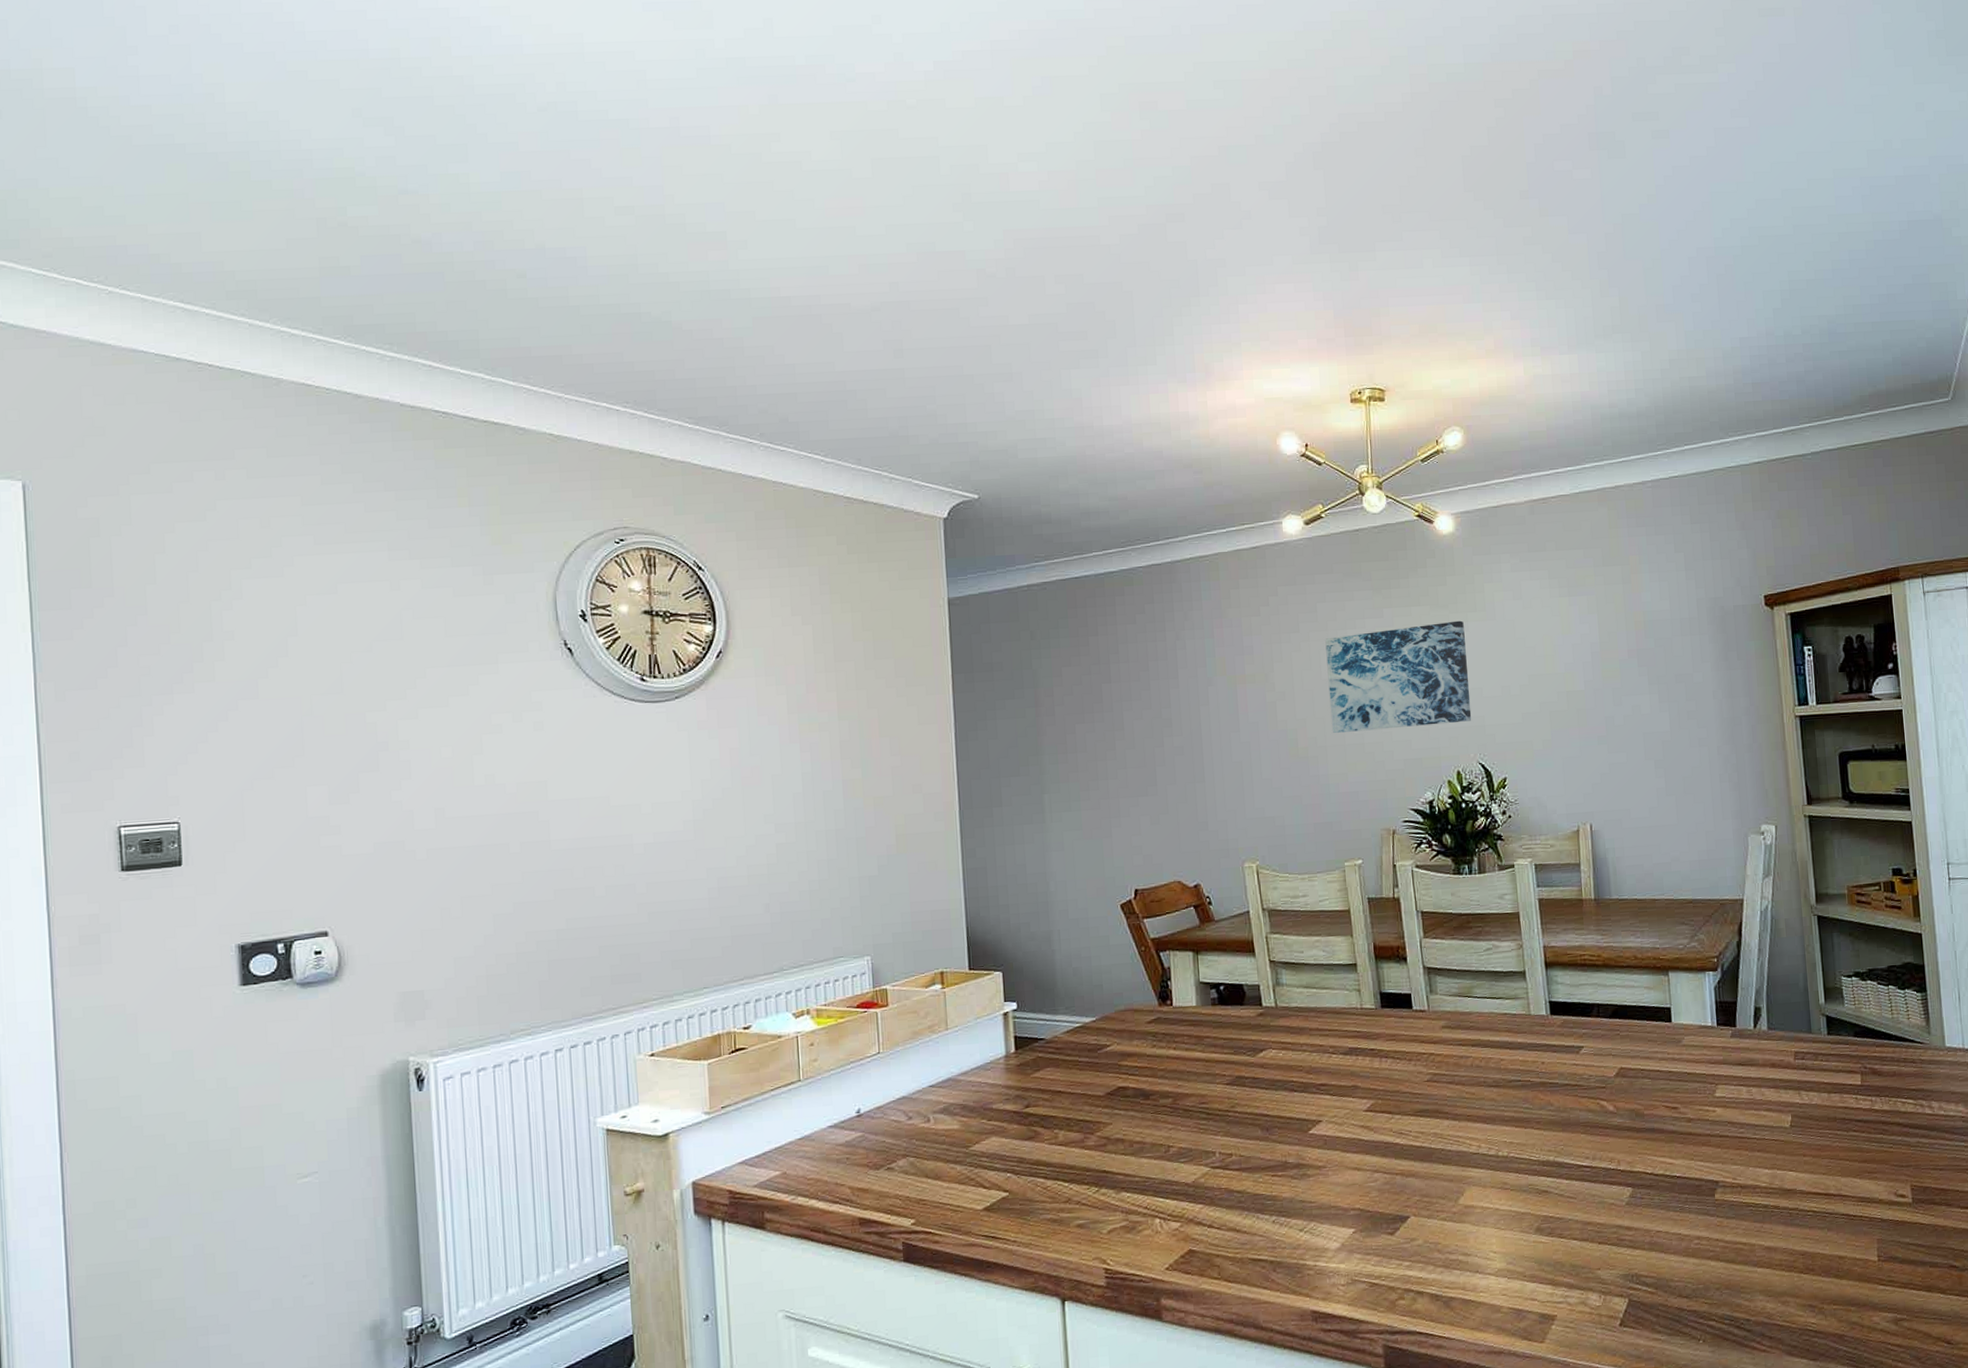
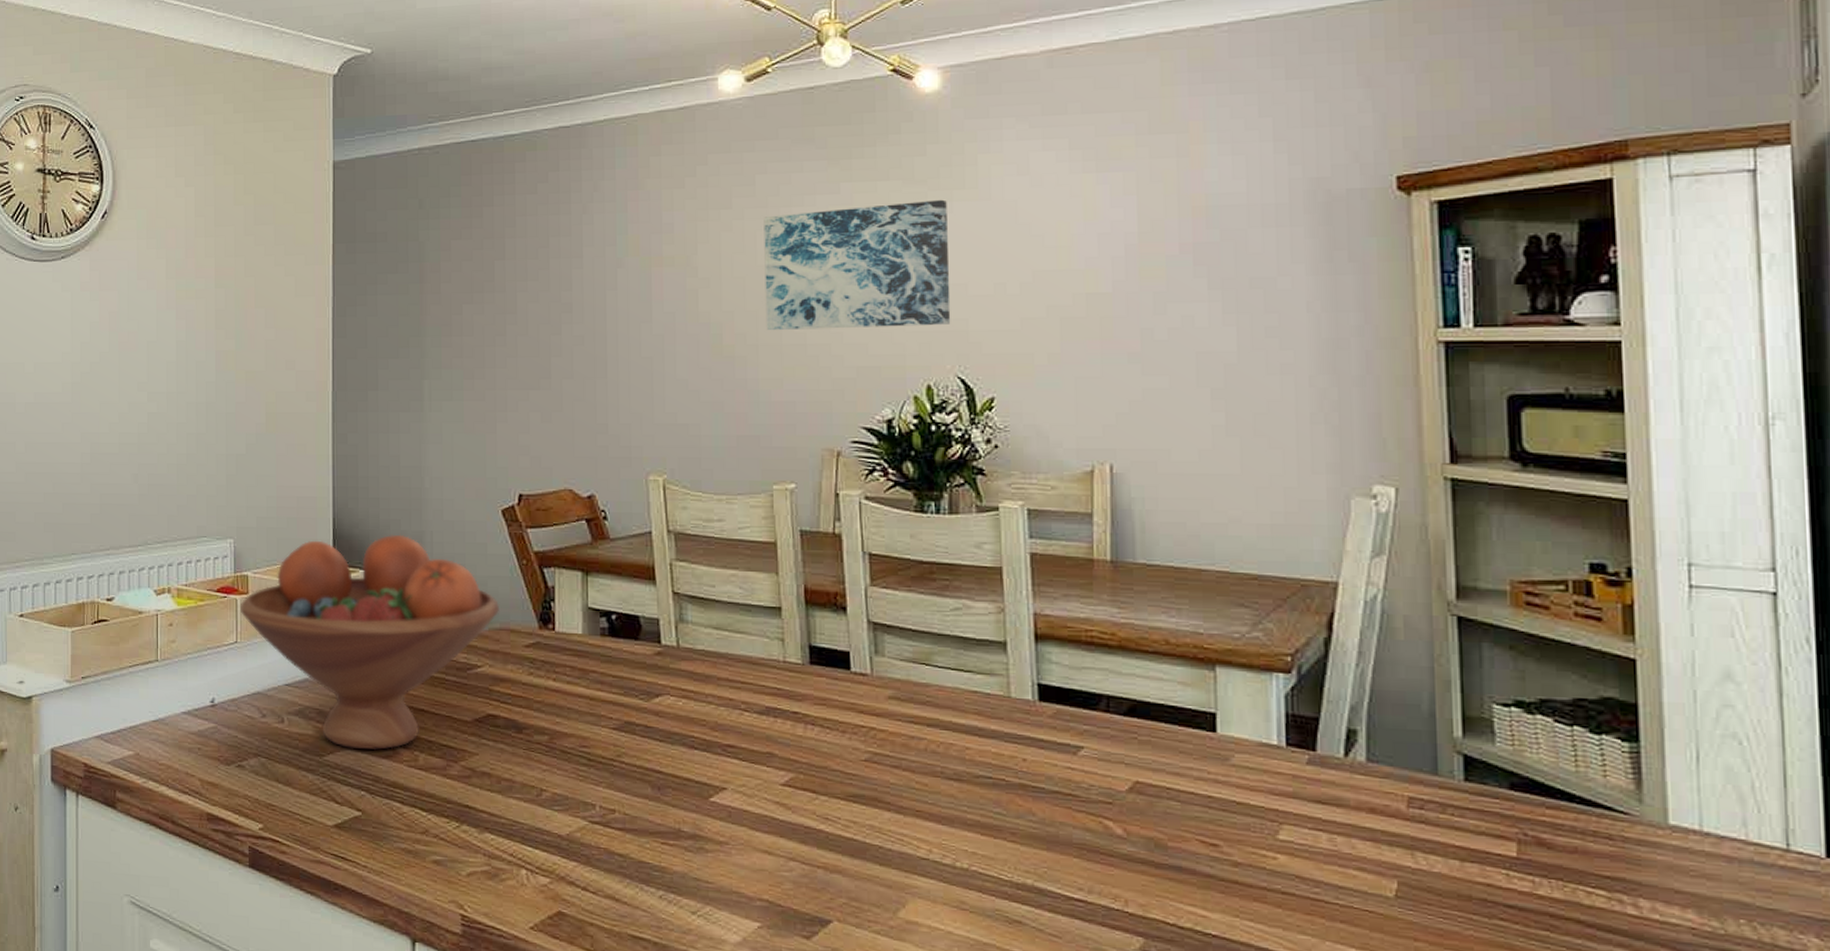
fruit bowl: none [881,935,1123,1137] -> present [241,534,499,750]

